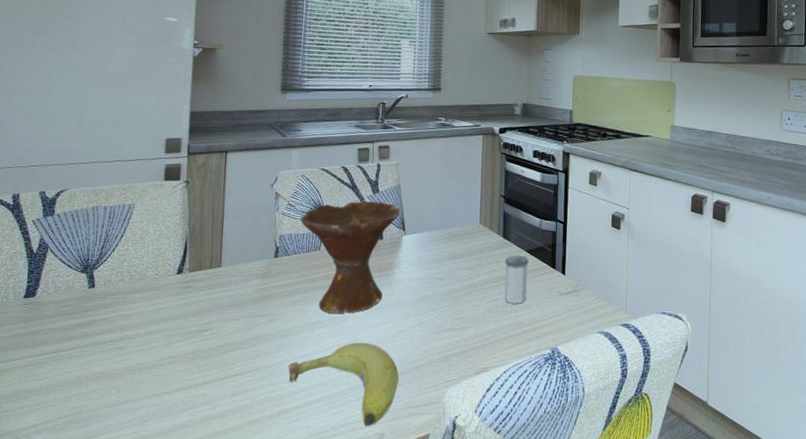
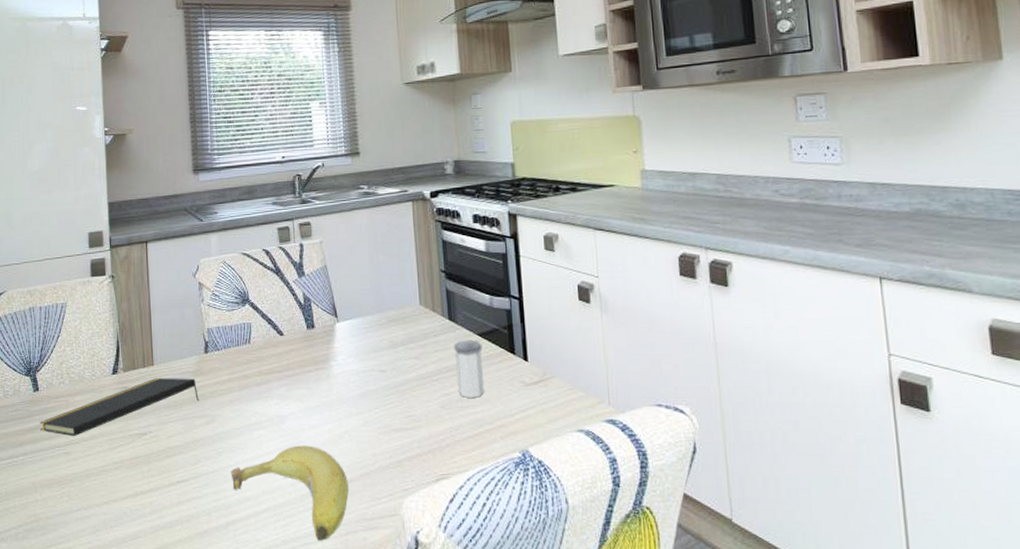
notepad: none [92,278,264,331] -> present [39,377,199,436]
bowl: present [300,200,400,314] -> none [226,285,330,413]

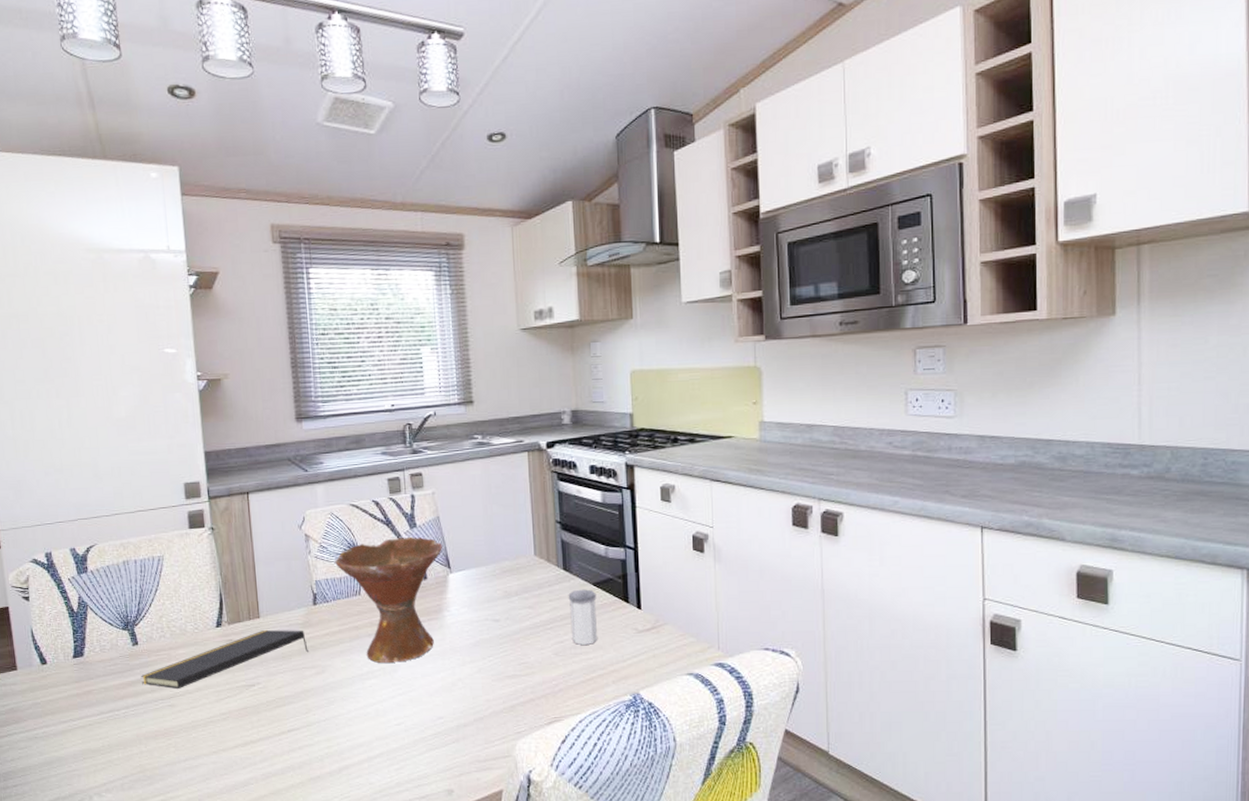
bowl: none [226,285,330,413] -> present [335,536,442,663]
fruit: present [230,445,349,541] -> none [342,693,462,782]

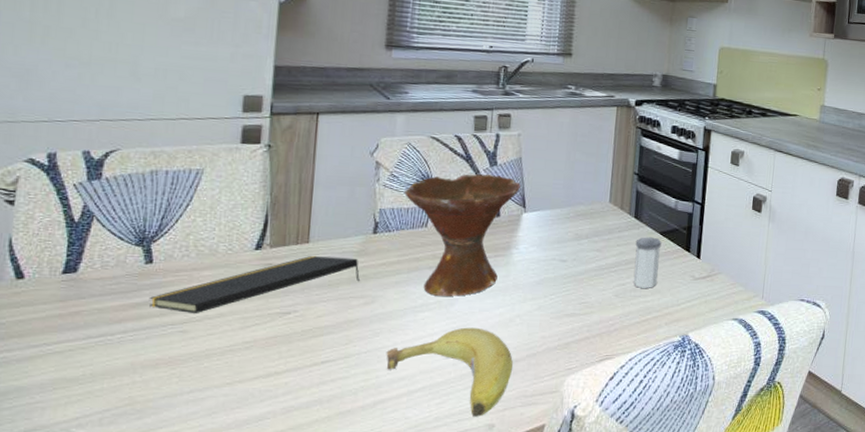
fruit: none [342,693,462,782] -> present [386,327,513,417]

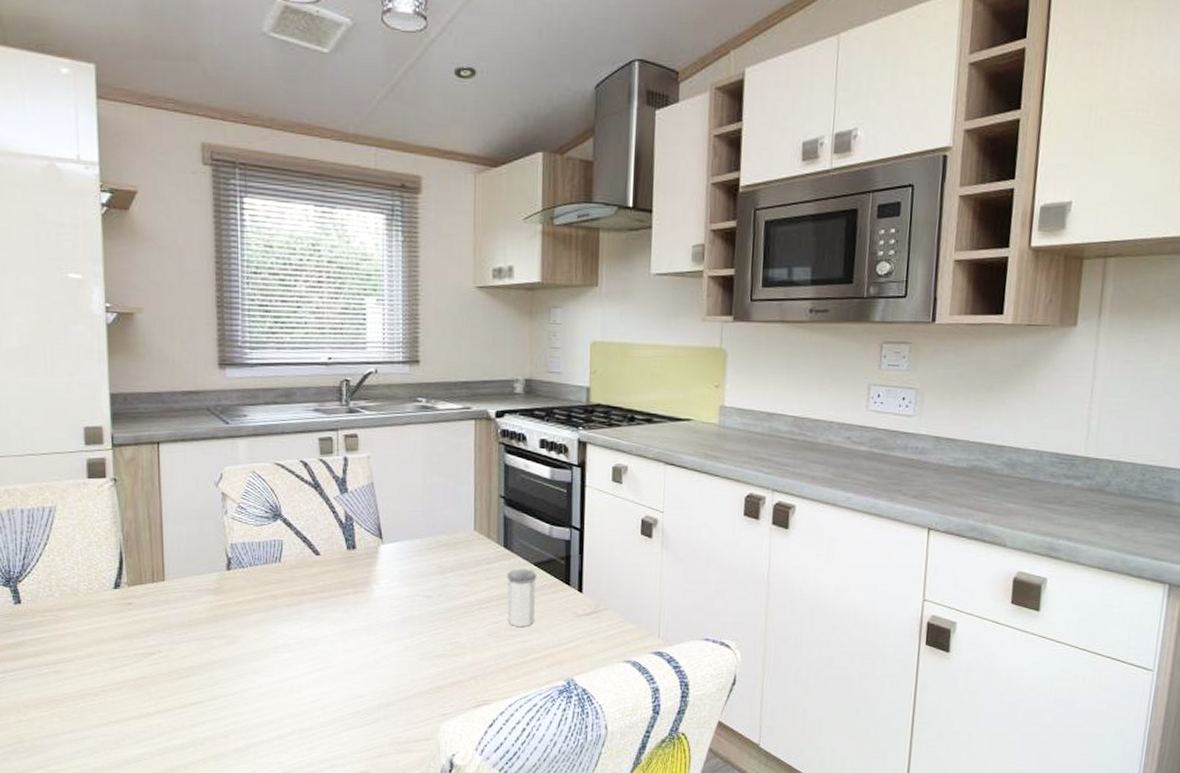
notepad: present [149,255,360,313] -> none [22,594,218,654]
fruit: present [386,327,513,417] -> none [252,669,383,763]
bowl: present [404,174,521,296] -> none [254,502,375,636]

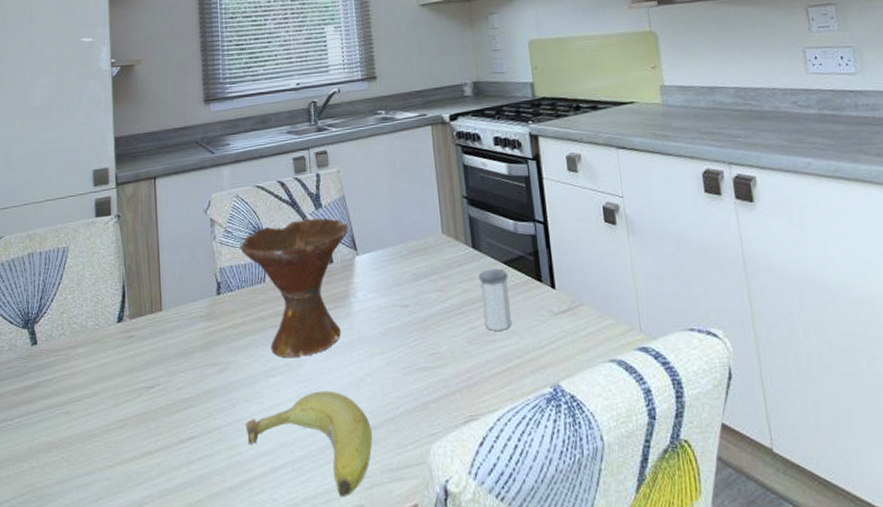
fruit: none [252,669,383,763] -> present [245,390,372,497]
bowl: none [254,502,375,636] -> present [240,217,348,358]

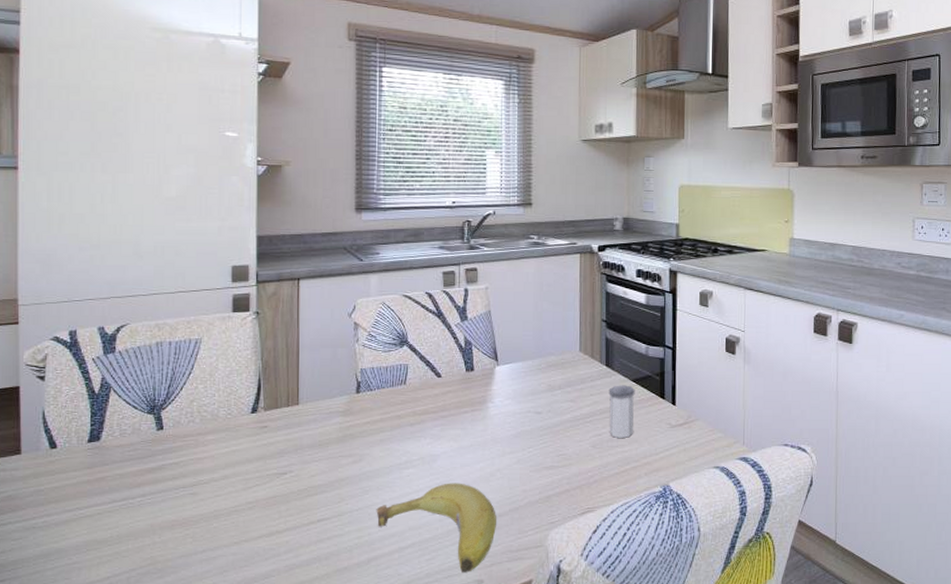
bowl: present [240,217,348,358] -> none [383,329,491,452]

